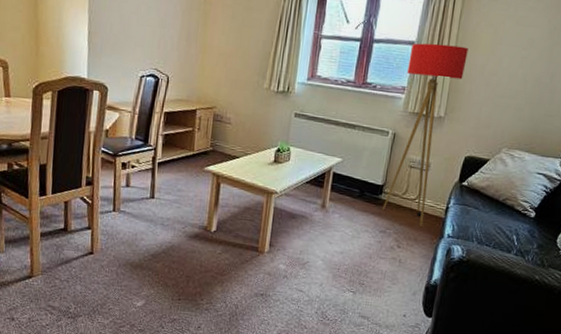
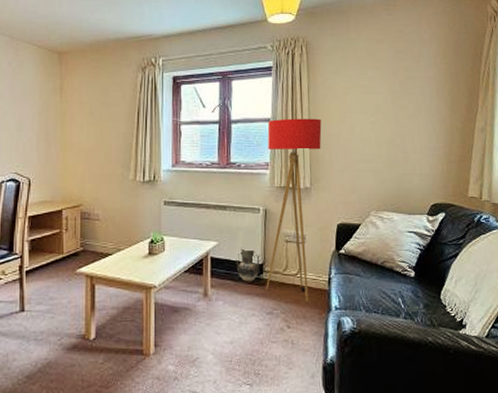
ceramic jug: none [357,166,382,200] -> present [236,247,260,282]

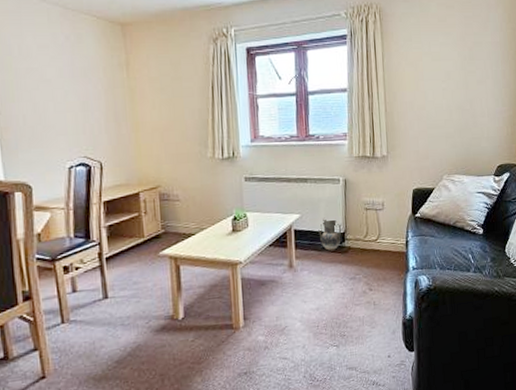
floor lamp: present [266,118,322,302] -> none [344,87,397,265]

